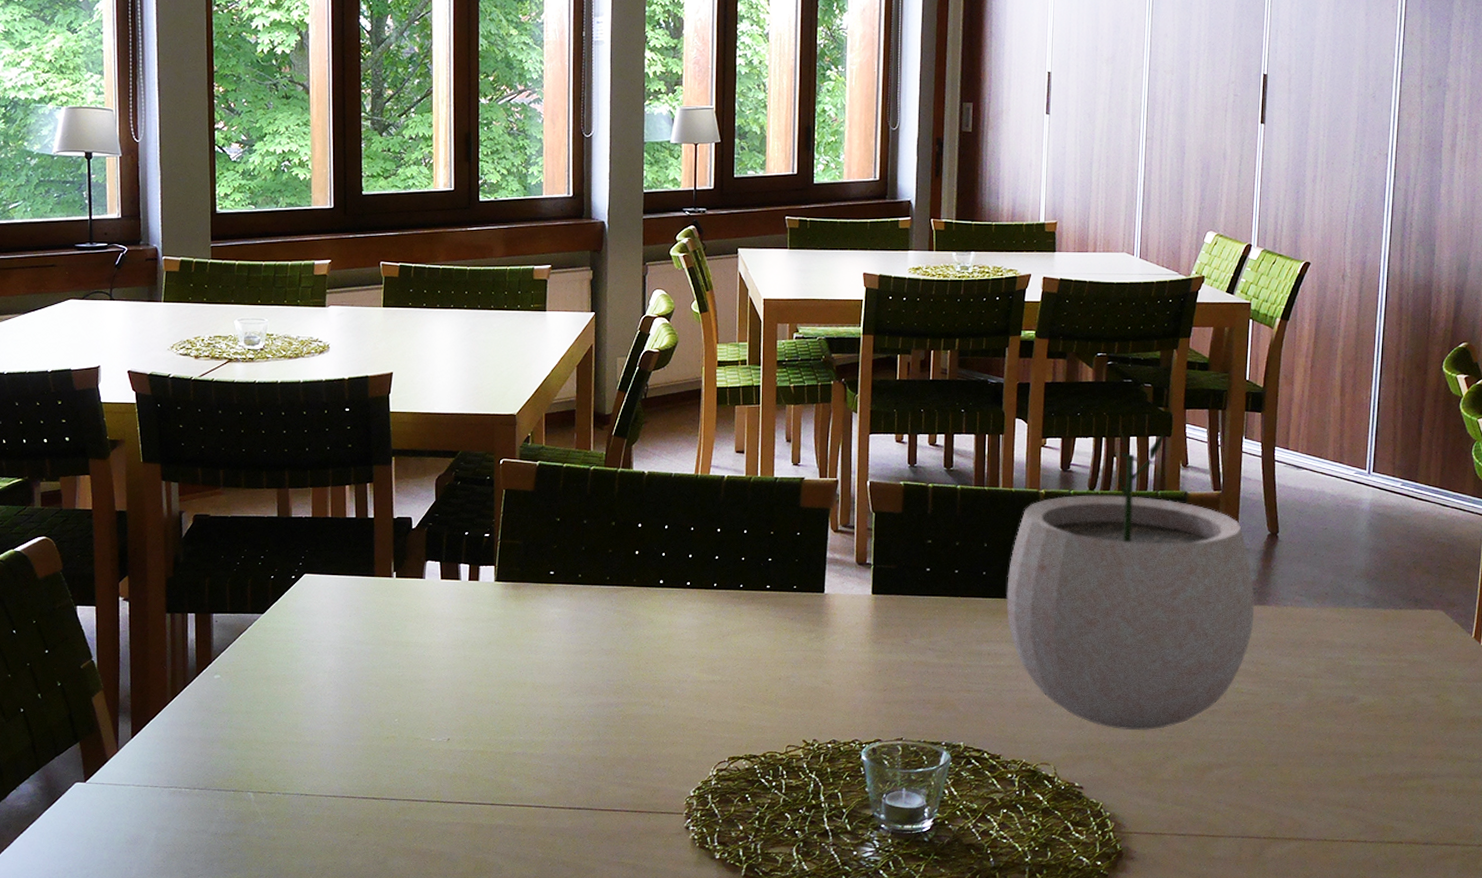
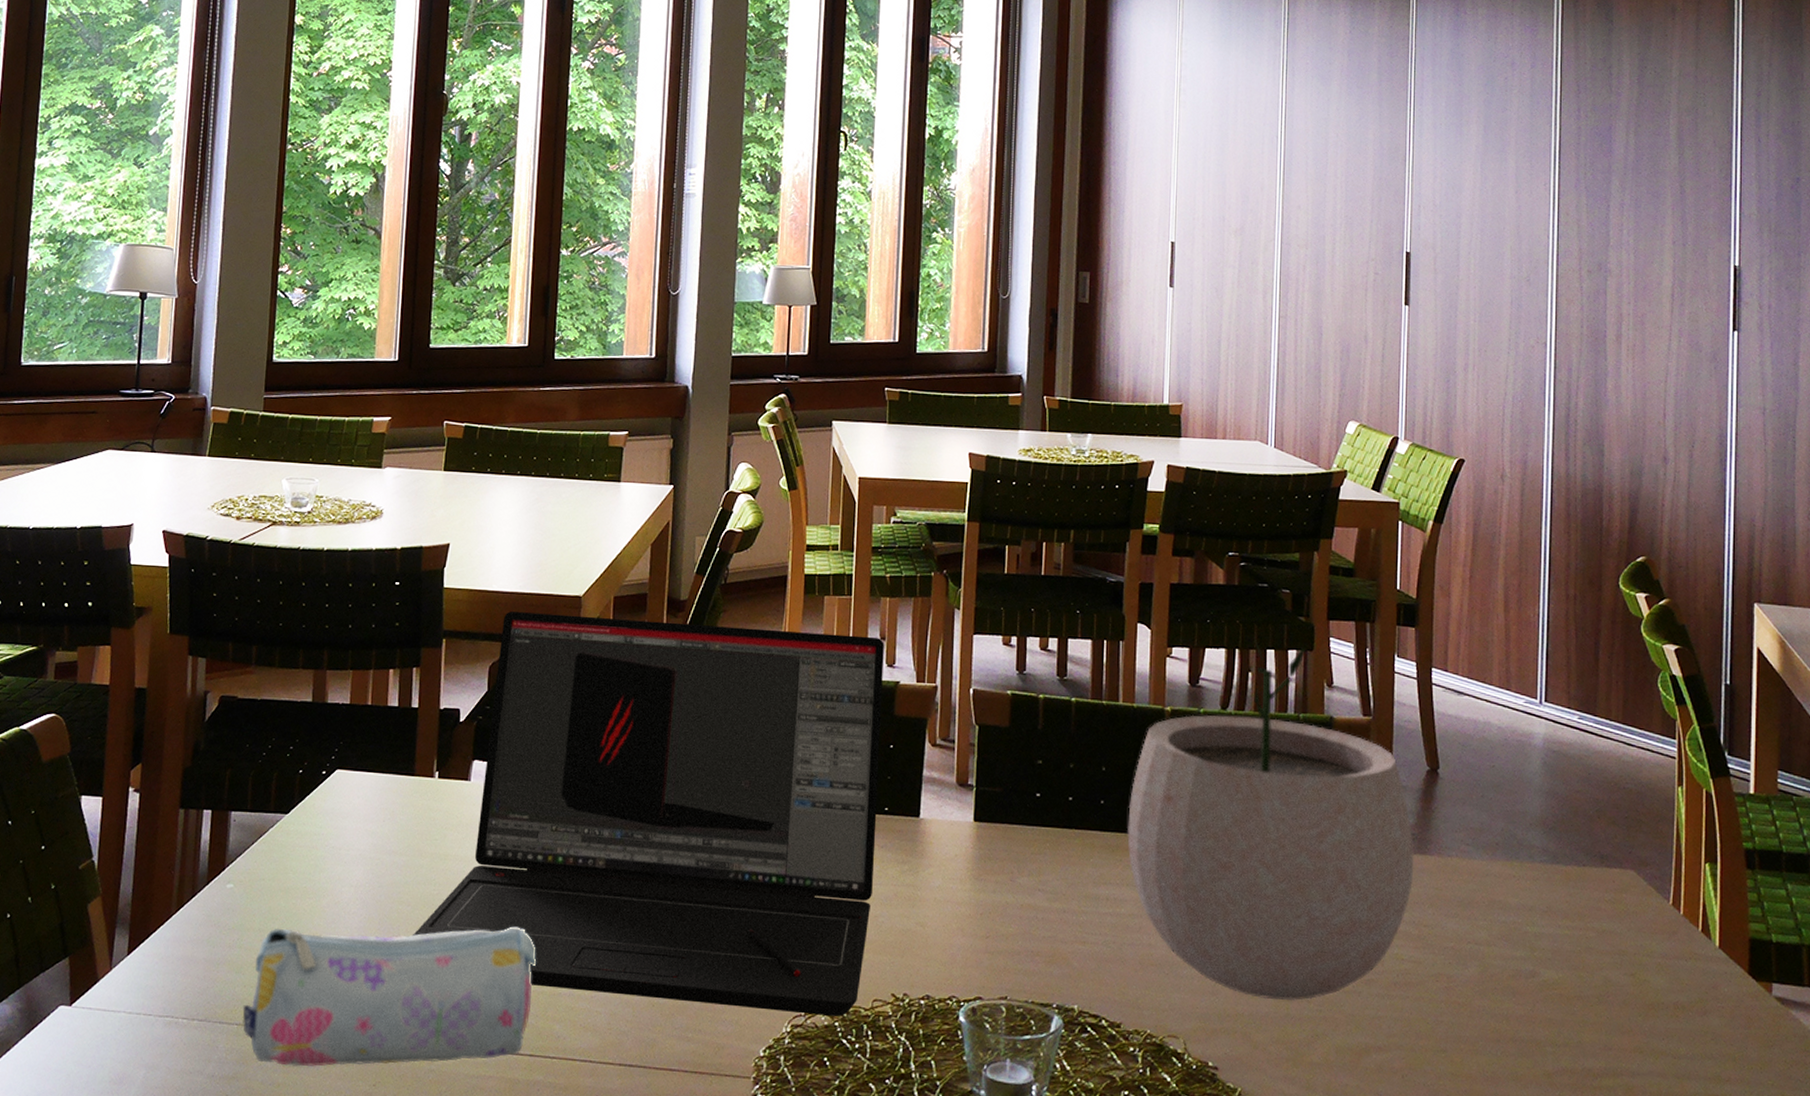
pencil case: none [237,699,493,823] -> present [242,926,537,1067]
laptop: none [383,430,790,761] -> present [413,611,884,1017]

